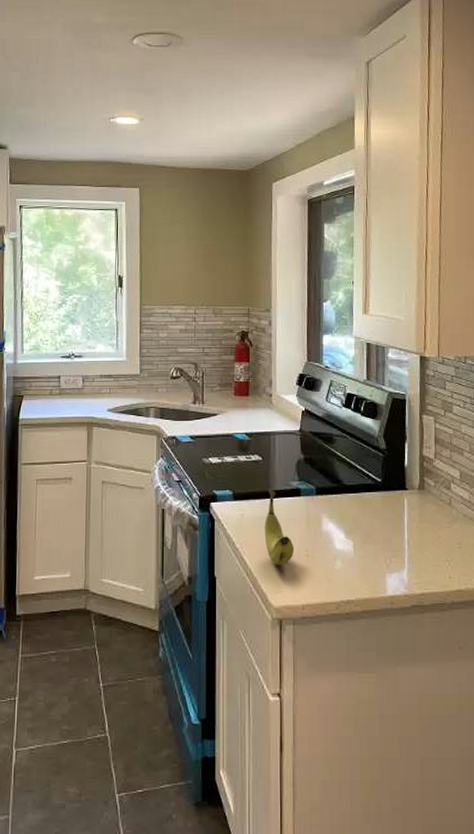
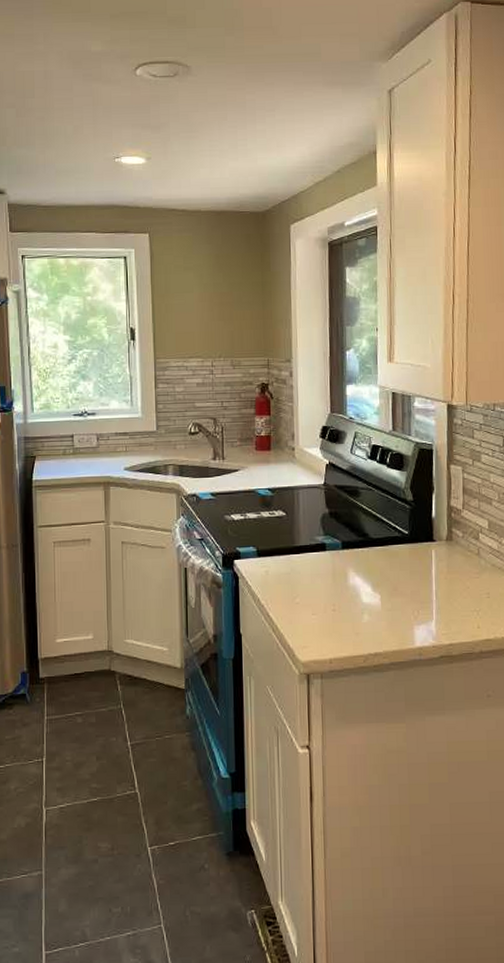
fruit: present [264,488,294,565] -> none [289,543,320,620]

